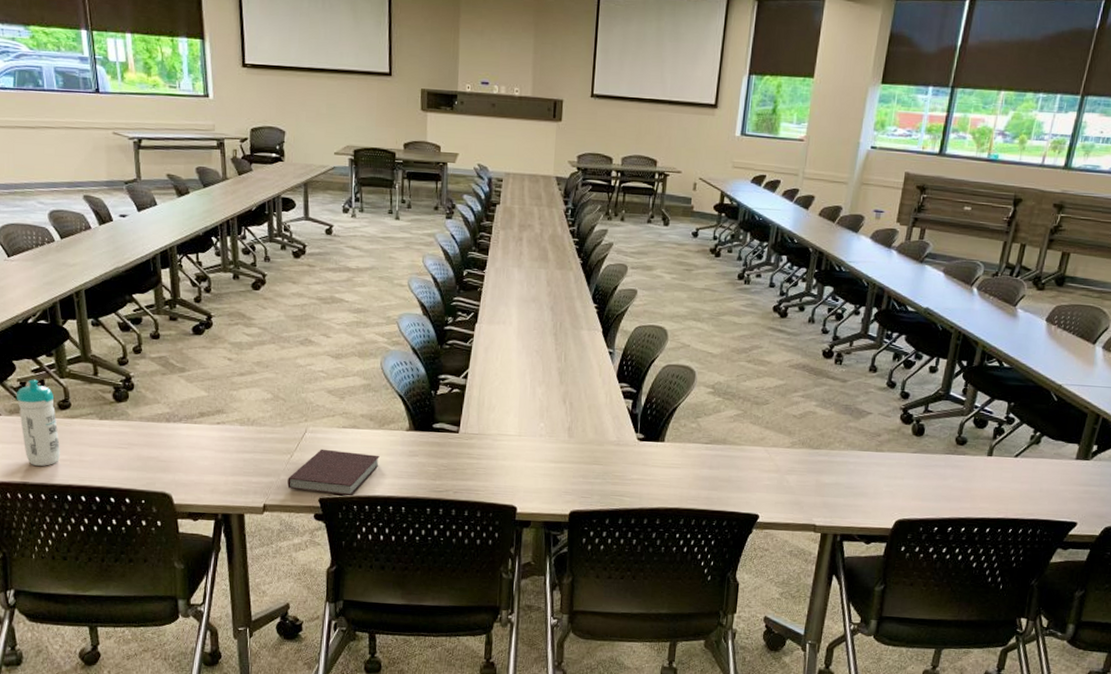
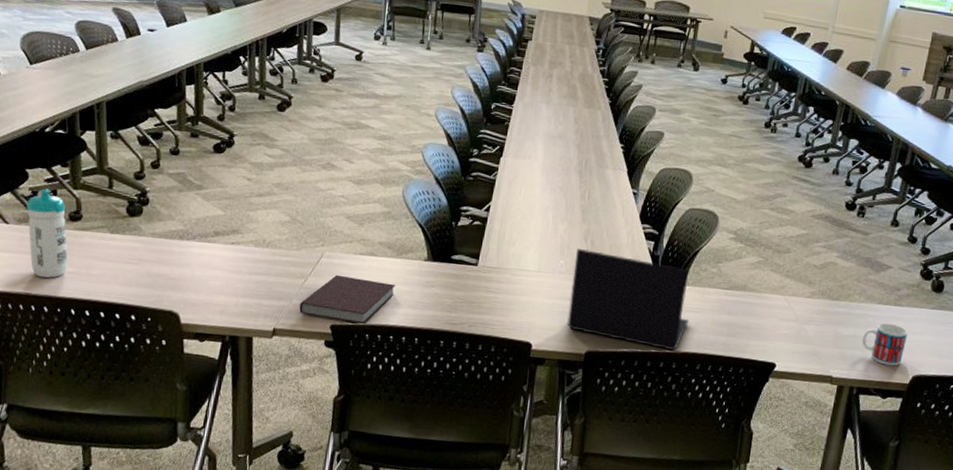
laptop: none [550,411,671,506] -> present [567,249,690,350]
mug: none [844,469,890,512] -> present [862,323,908,366]

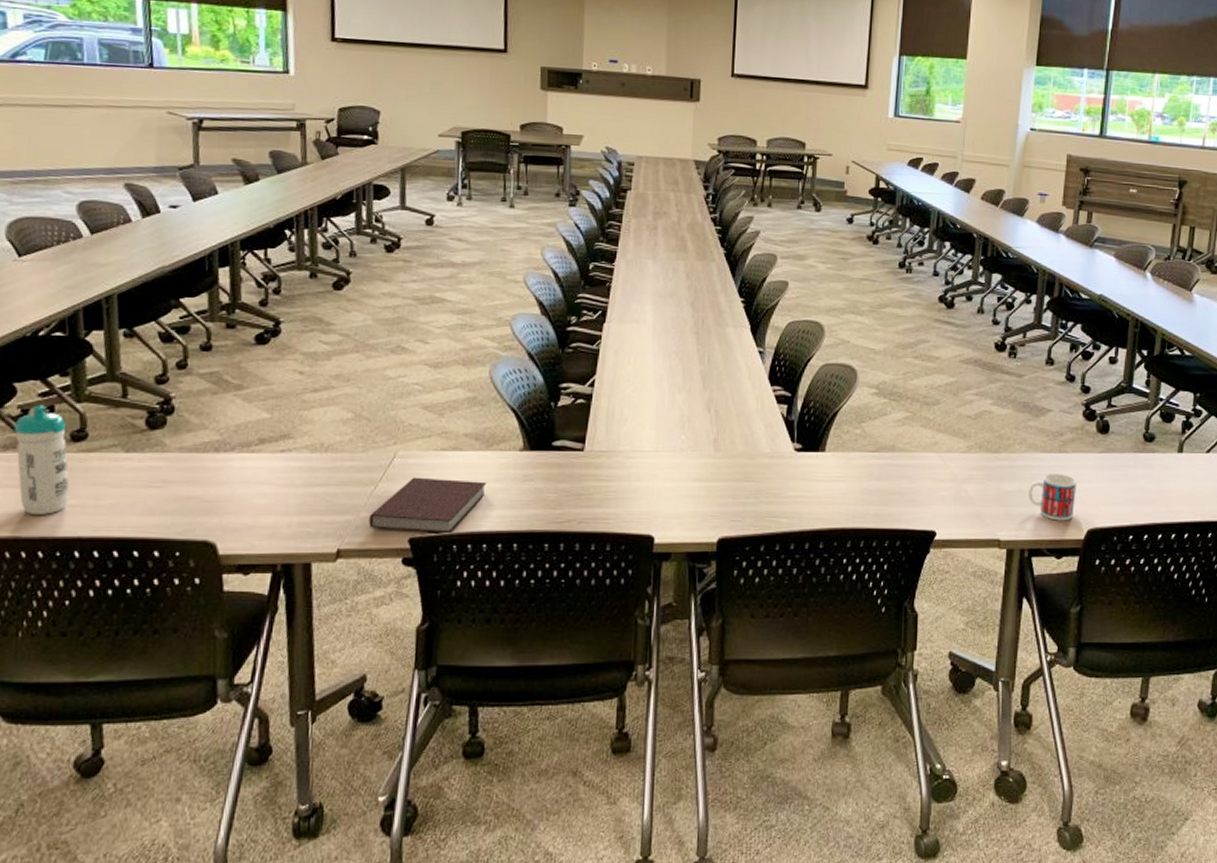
laptop: present [567,249,690,350] -> none [694,421,835,527]

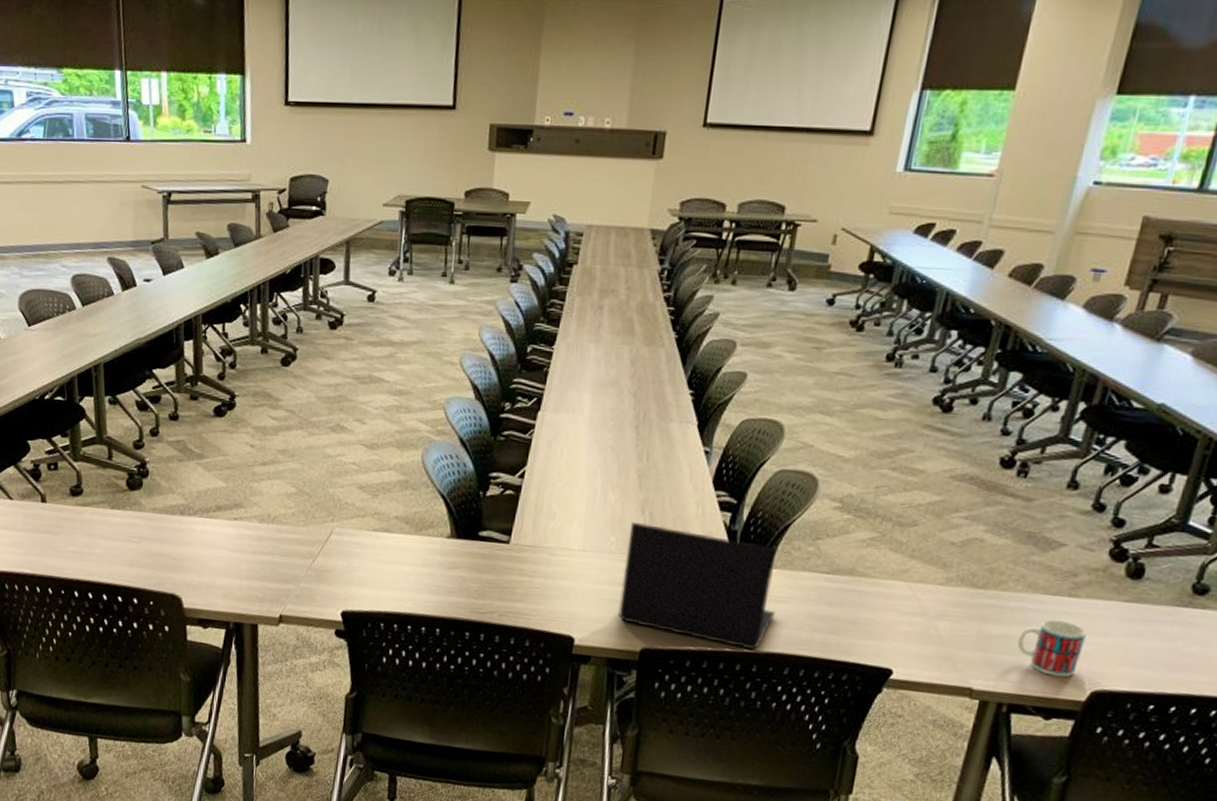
water bottle: present [13,405,70,515] -> none [28,461,71,558]
notebook: present [369,477,486,534] -> none [307,554,414,612]
laptop: none [694,421,835,527] -> present [618,522,778,650]

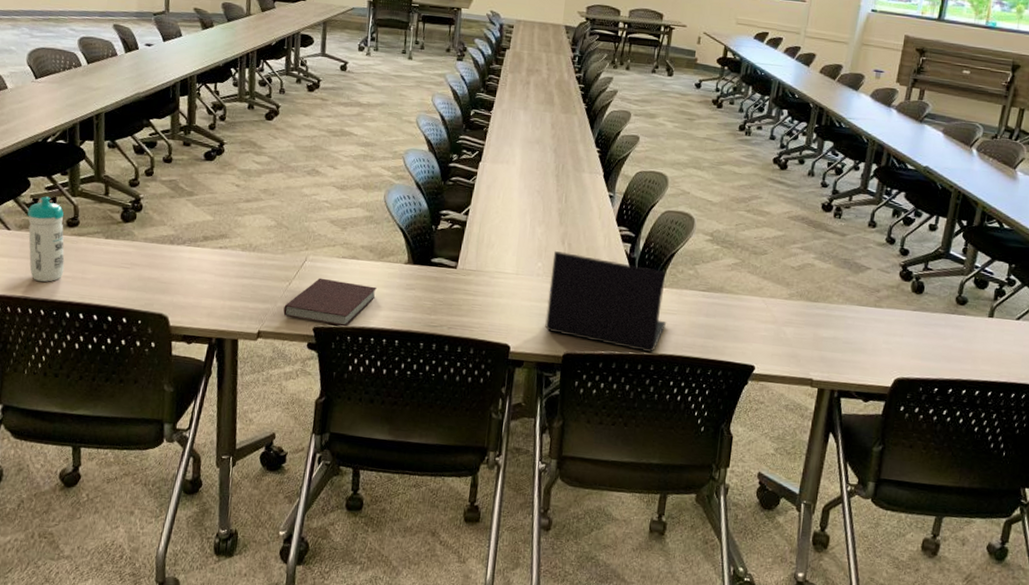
water bottle: none [28,461,71,558] -> present [27,196,65,282]
notebook: none [307,554,414,612] -> present [283,277,377,327]
mug: present [1017,619,1087,678] -> none [842,324,888,369]

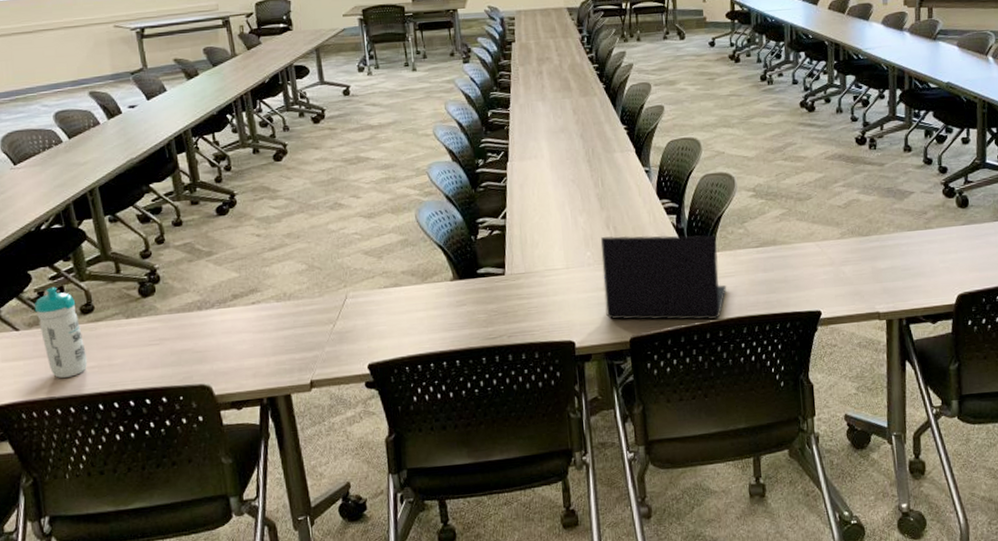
notebook: present [283,277,377,327] -> none [333,310,427,360]

